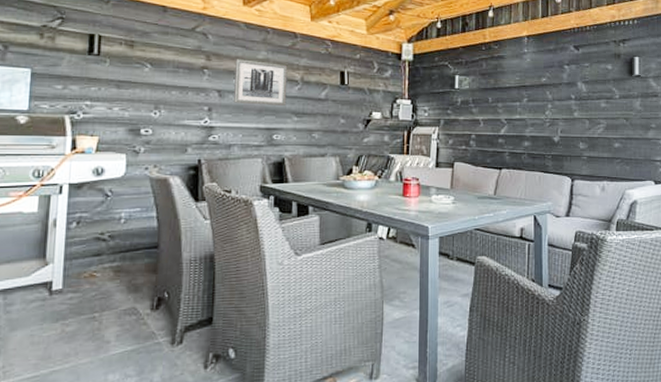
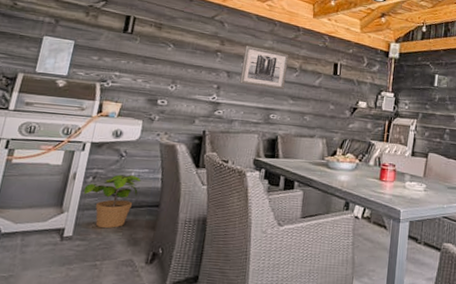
potted plant: none [68,217,134,277] -> present [83,174,141,229]

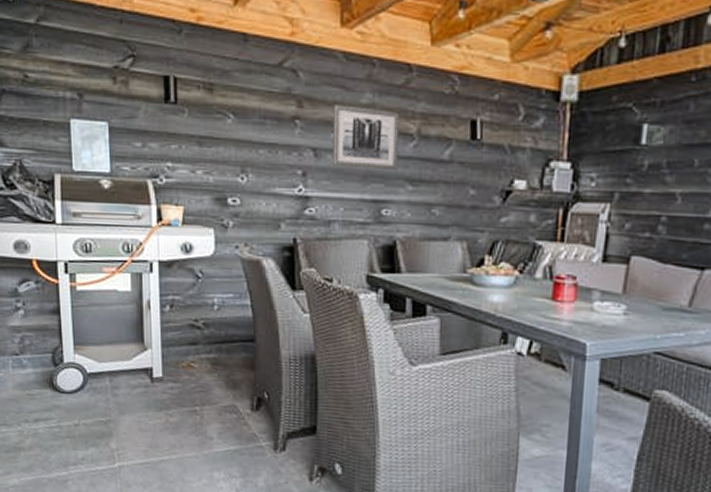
potted plant: present [83,174,141,229] -> none [163,301,227,369]

